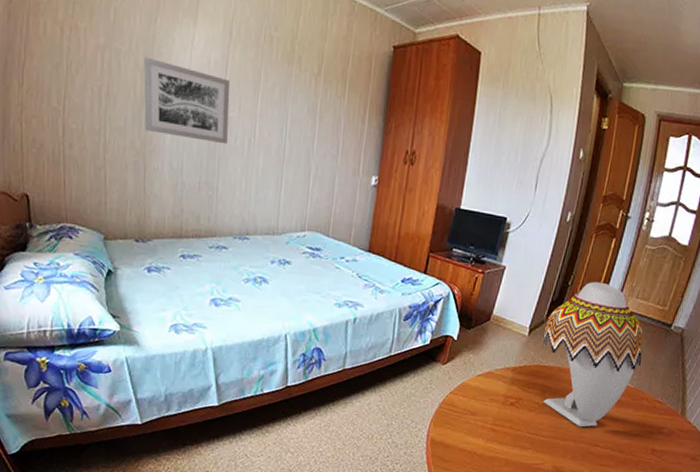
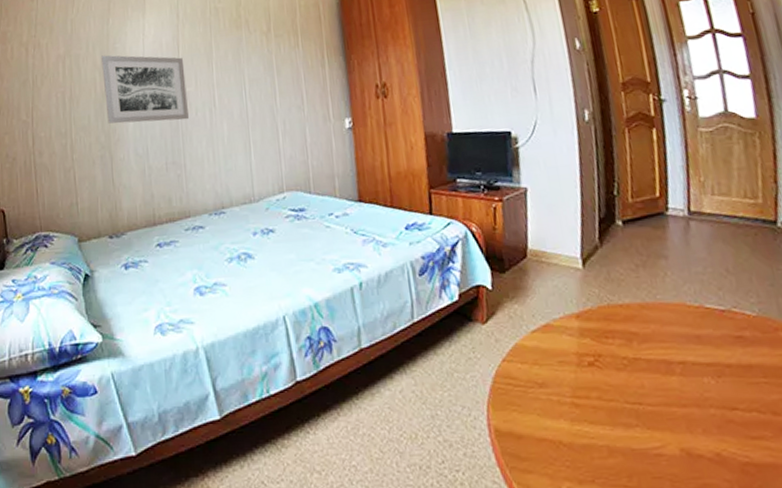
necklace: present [542,281,644,427] -> none [600,183,755,384]

